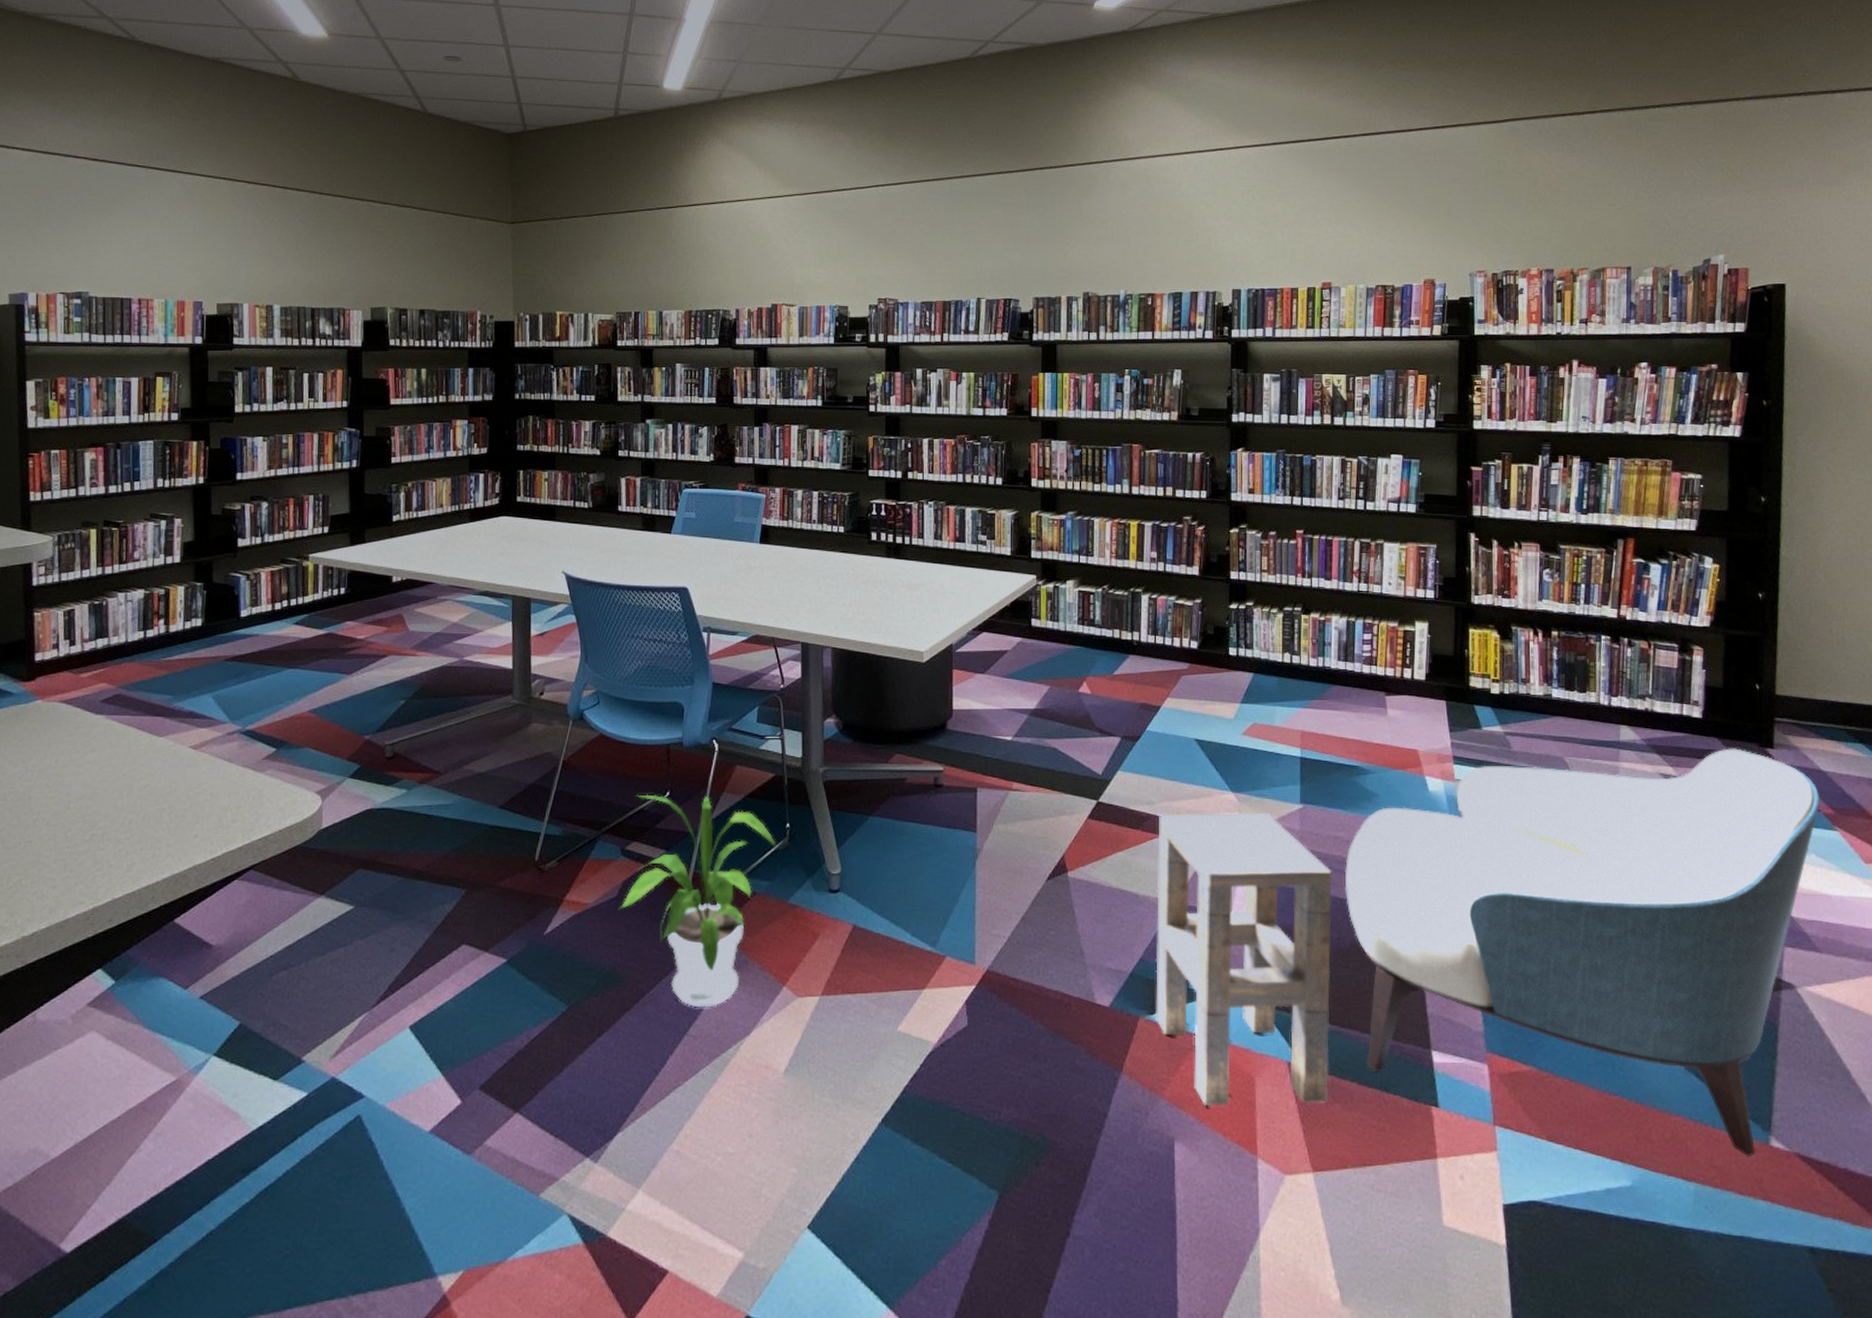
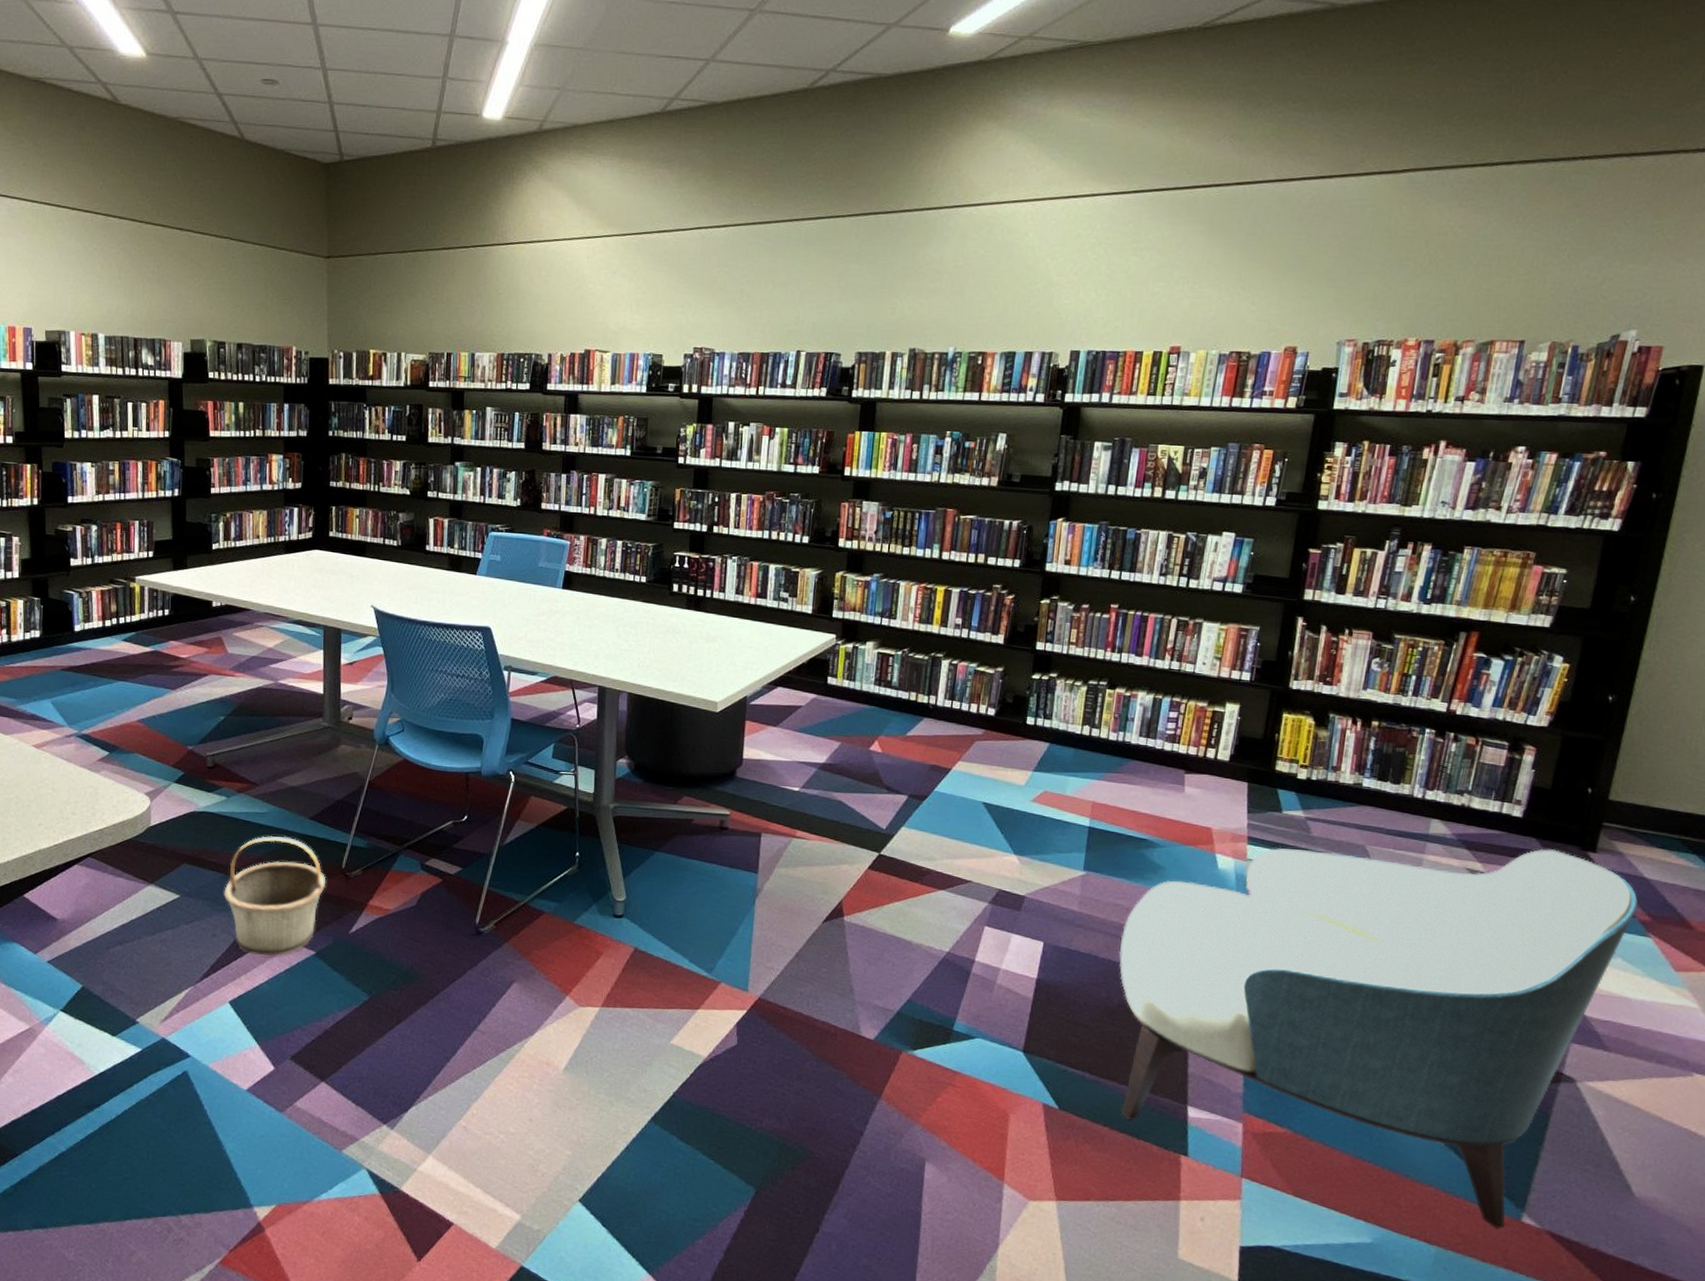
basket: none [403,829,518,969] -> present [224,836,326,956]
house plant: present [617,794,778,1008] -> none [416,816,567,1008]
side table: present [1156,812,1332,1107] -> none [918,869,1108,1142]

